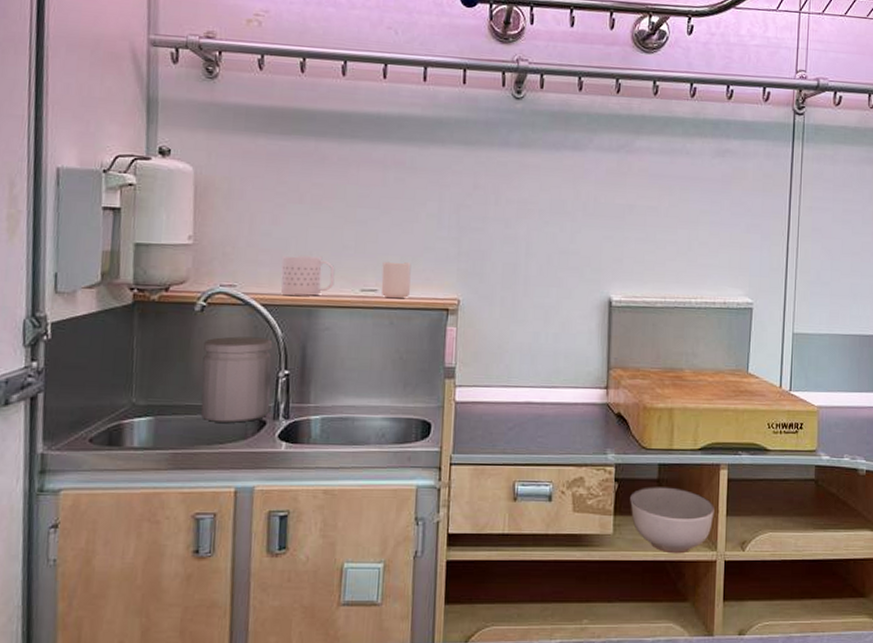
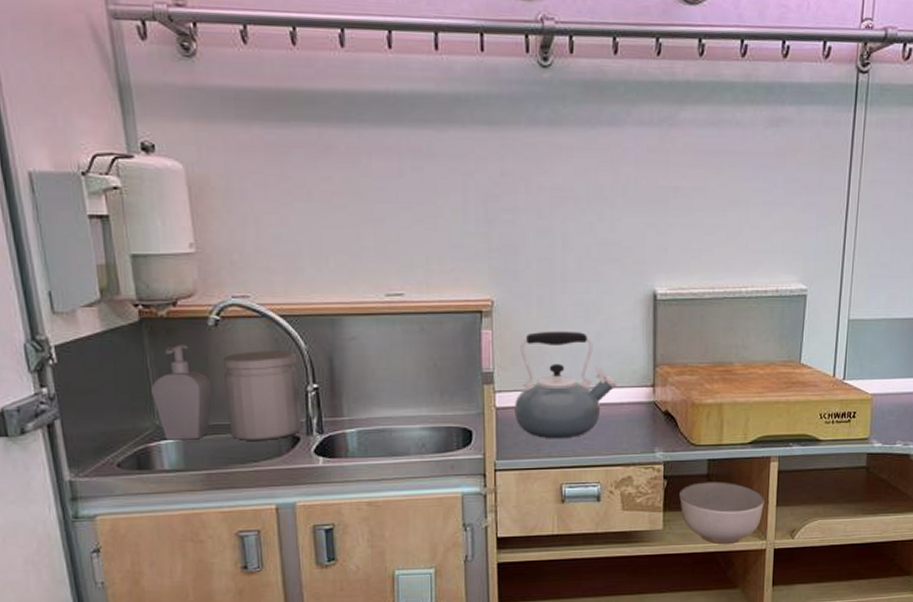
soap bottle: none [133,327,190,419] -> present [151,345,212,440]
mug: present [280,254,335,296] -> none [296,259,356,304]
cup: present [381,261,411,299] -> none [406,262,439,303]
kettle: none [473,330,572,436] -> present [515,331,617,439]

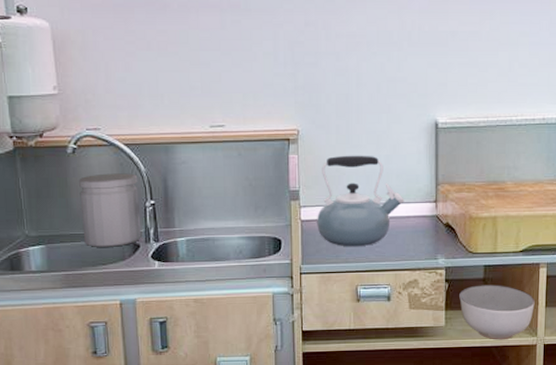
soap bottle: present [151,345,212,440] -> none [22,169,70,247]

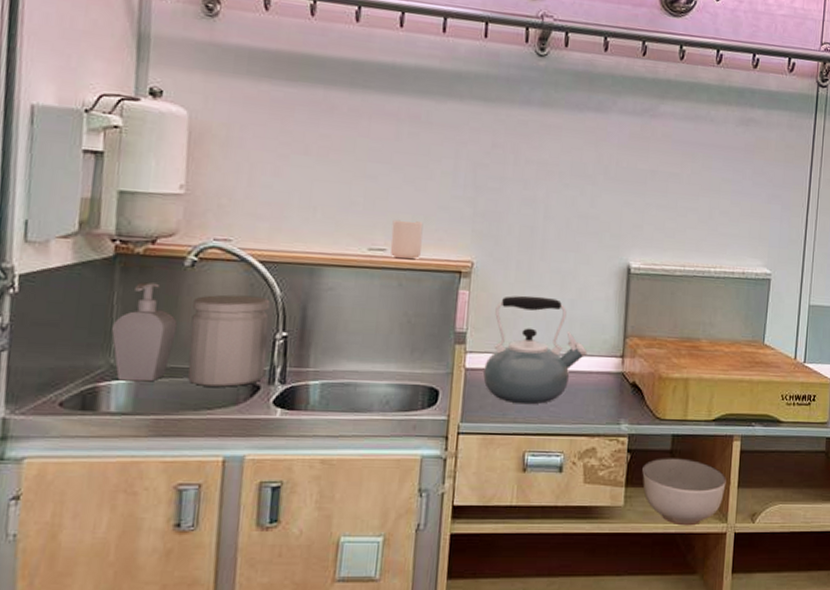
soap bottle: none [22,169,70,247] -> present [111,282,177,382]
cup: none [227,99,254,133] -> present [390,219,424,260]

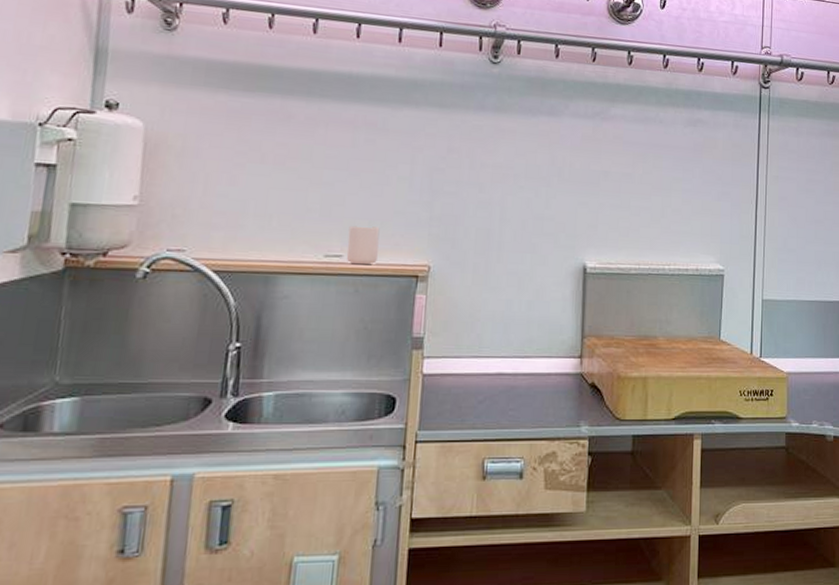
soap bottle: present [111,282,177,382] -> none [57,295,127,399]
jar: present [187,294,271,387] -> none [135,306,224,402]
kettle: present [483,295,588,405] -> none [441,298,546,409]
bowl: present [642,458,727,526] -> none [603,459,689,530]

